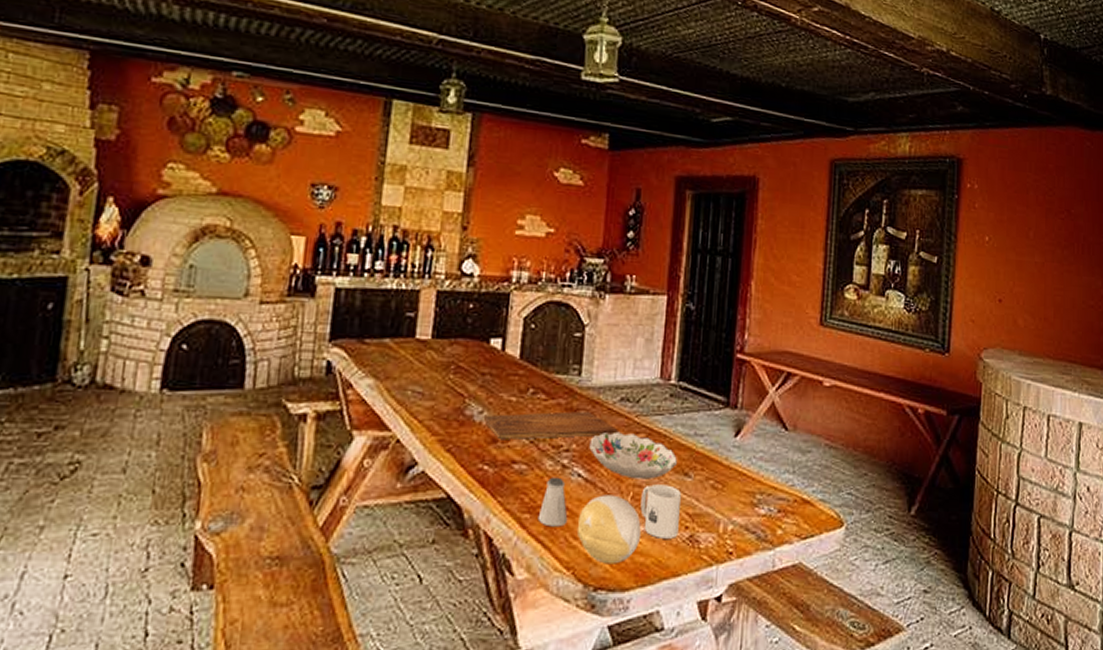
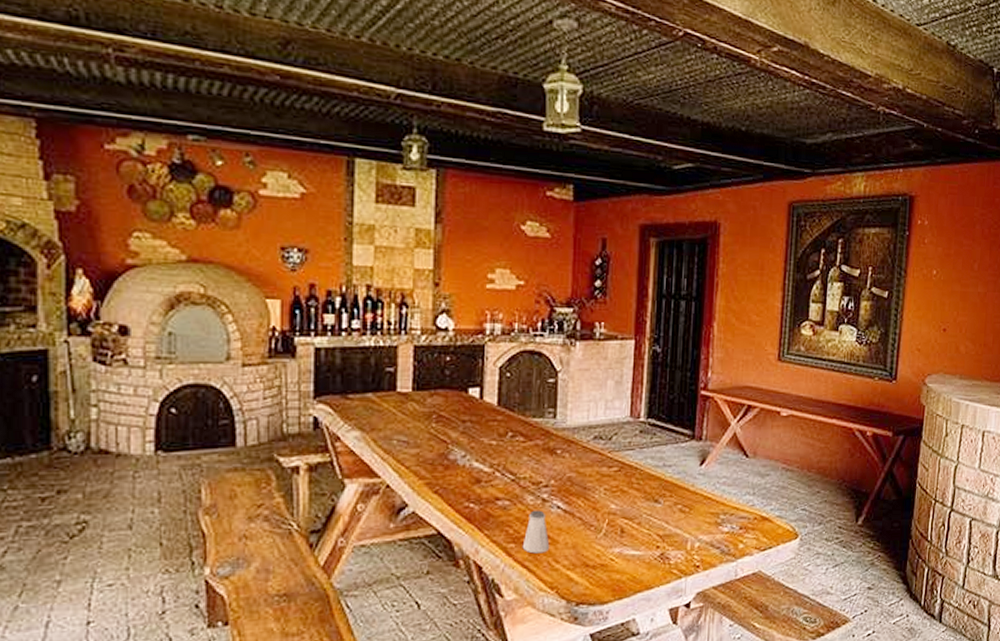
cutting board: present [483,411,618,440] -> none [466,450,593,479]
decorative ball: present [577,495,642,564] -> none [558,523,617,583]
decorative bowl: present [589,431,677,479] -> none [566,467,648,508]
mug: present [640,484,682,539] -> none [615,511,653,558]

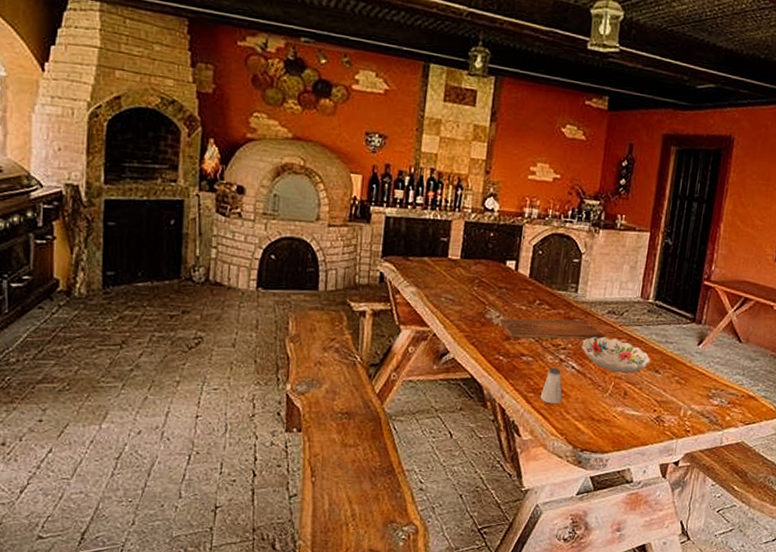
cutting board: none [466,450,593,479] -> present [499,319,605,339]
decorative bowl: none [566,467,648,508] -> present [581,336,651,374]

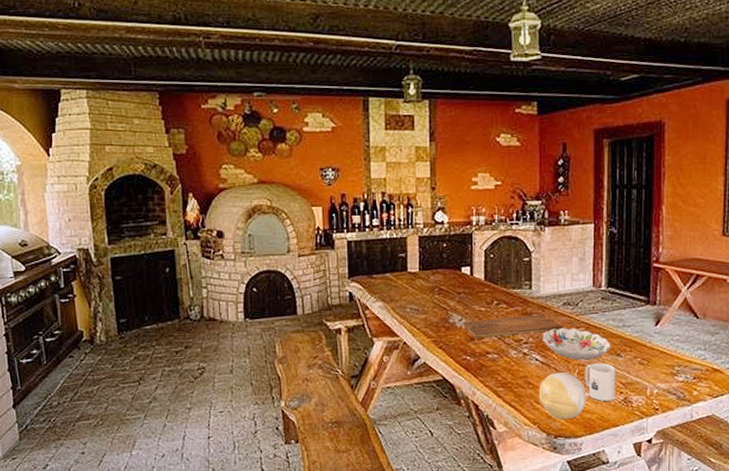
saltshaker: present [540,367,563,404] -> none [509,362,531,396]
decorative ball: none [569,383,620,434] -> present [538,372,587,420]
mug: none [619,377,653,418] -> present [585,363,616,401]

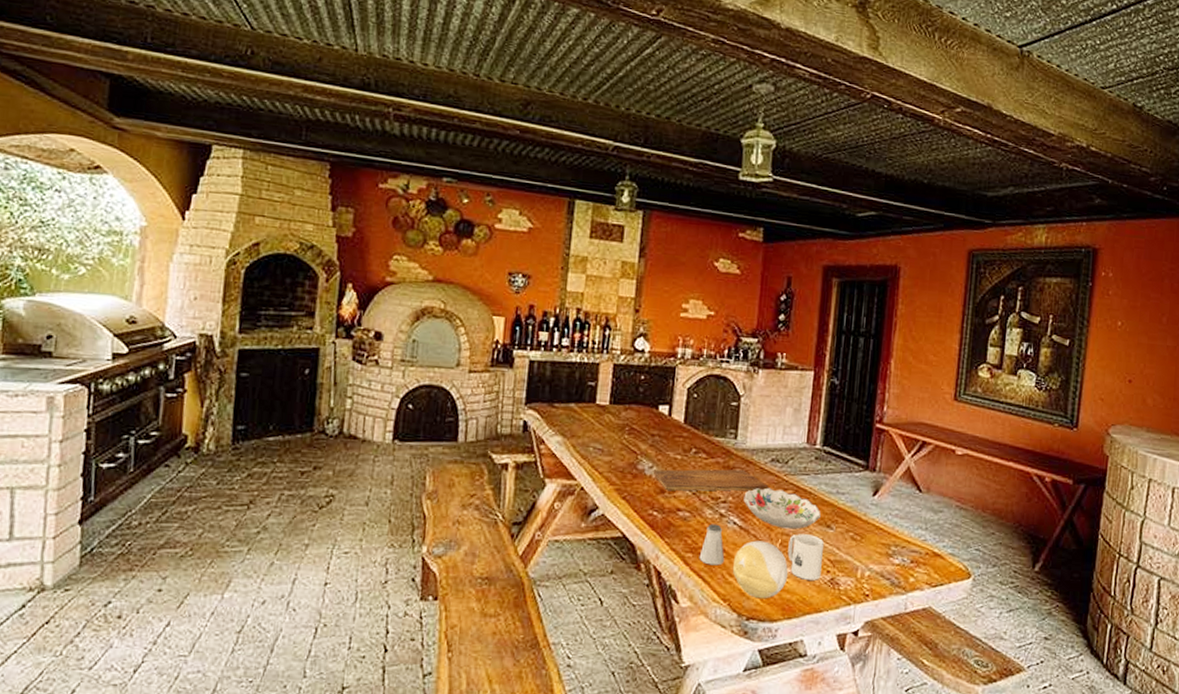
saltshaker: none [509,362,531,396] -> present [699,523,725,566]

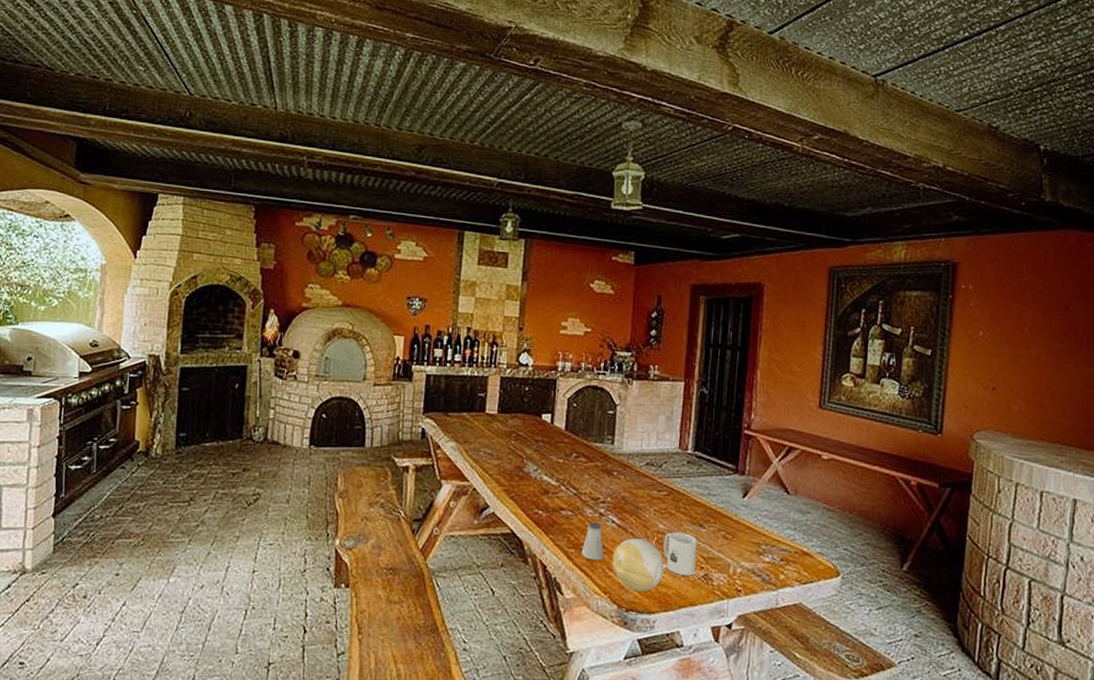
cutting board: present [653,469,769,491] -> none [537,472,645,492]
decorative bowl: present [743,487,821,529] -> none [621,489,693,528]

